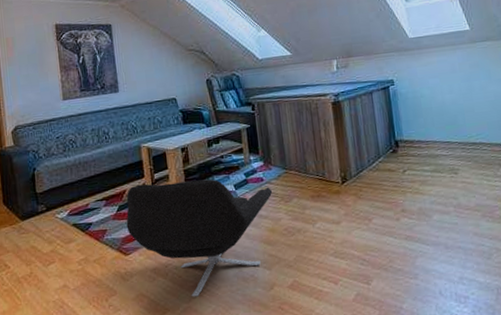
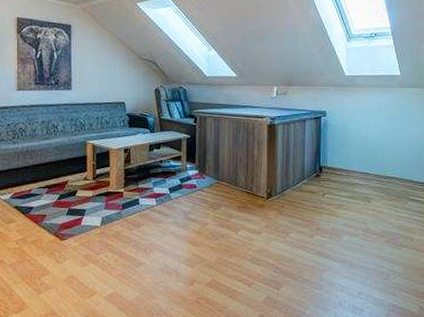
lounge chair: present [126,179,273,297] -> none [65,177,204,284]

